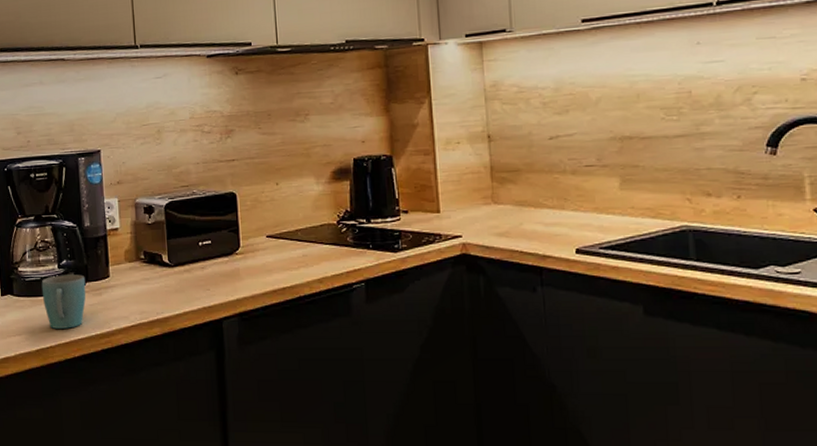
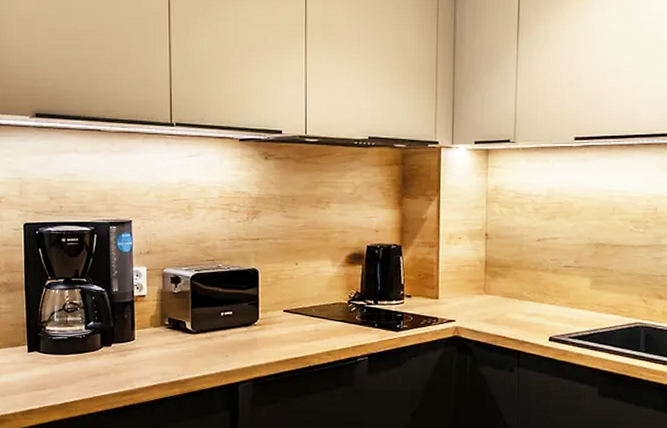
mug: present [41,274,86,329] -> none [68,335,111,385]

